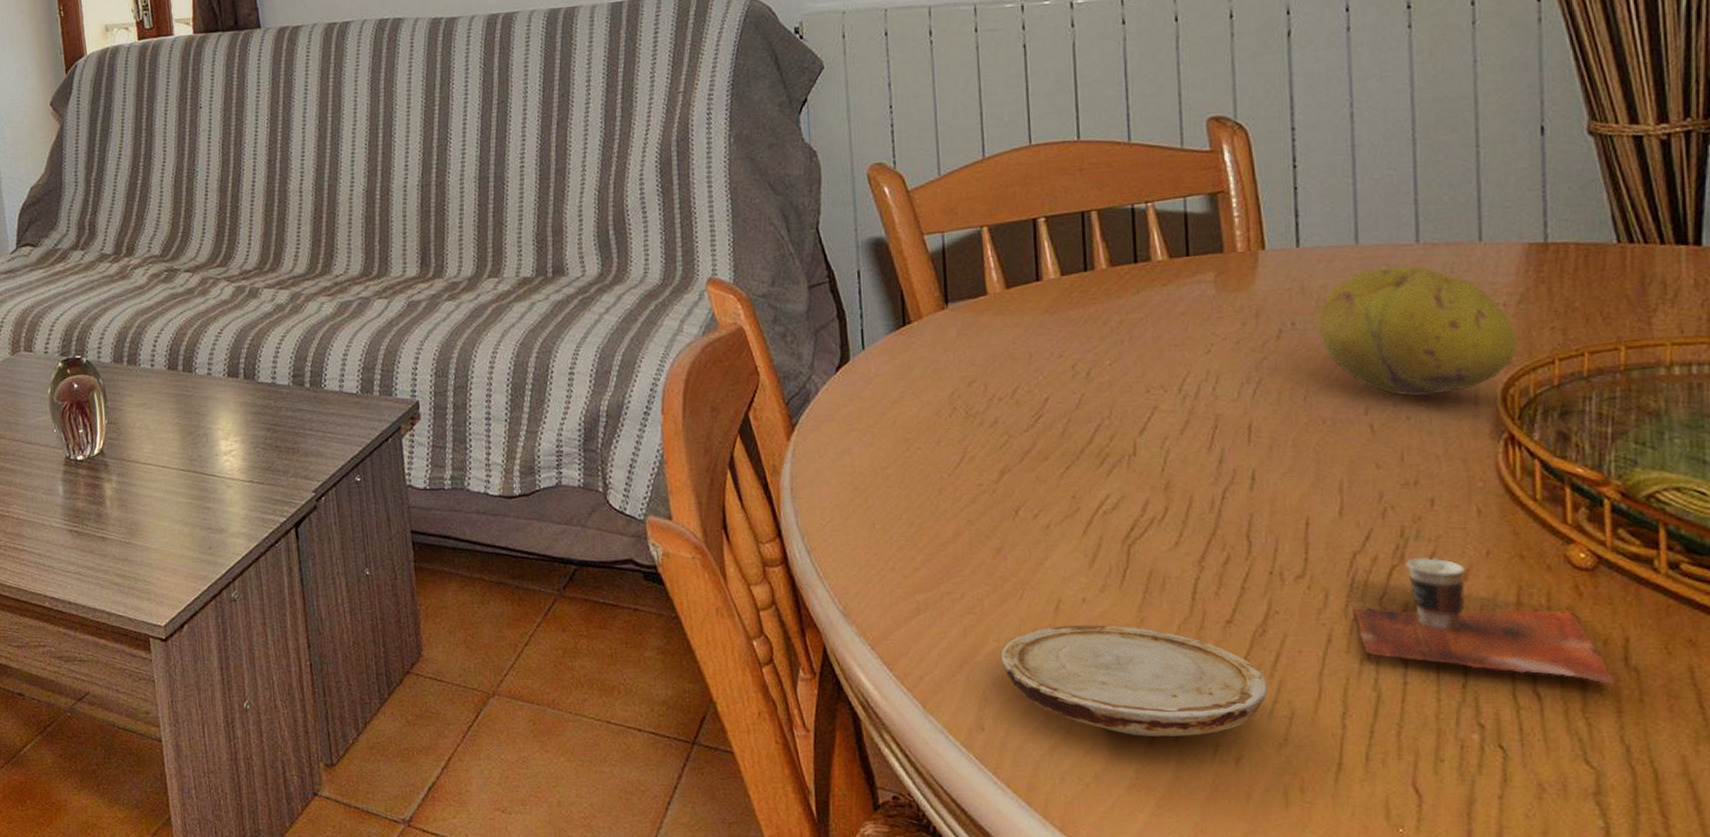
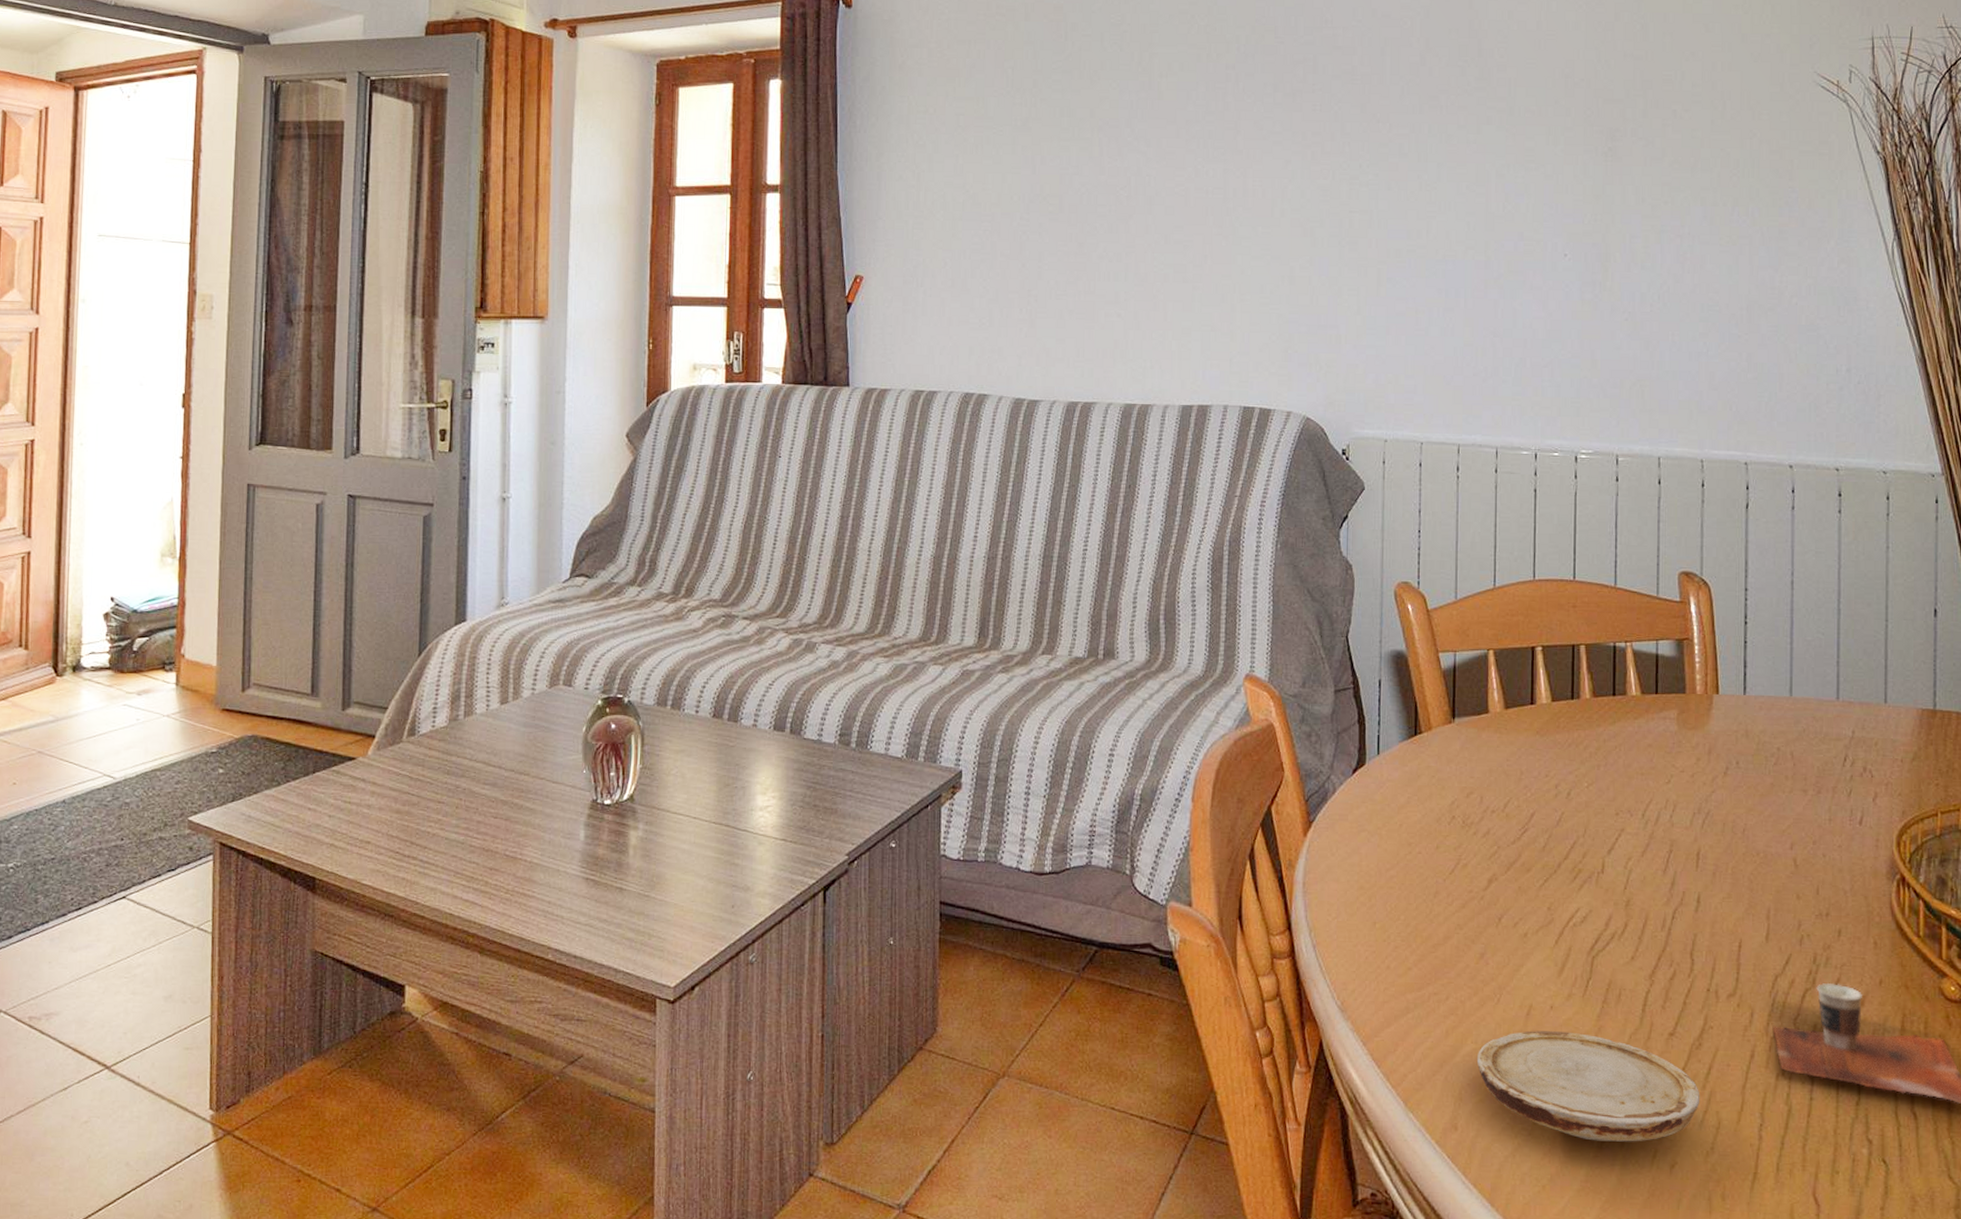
fruit: present [1318,265,1519,397] -> none [1757,719,1911,837]

